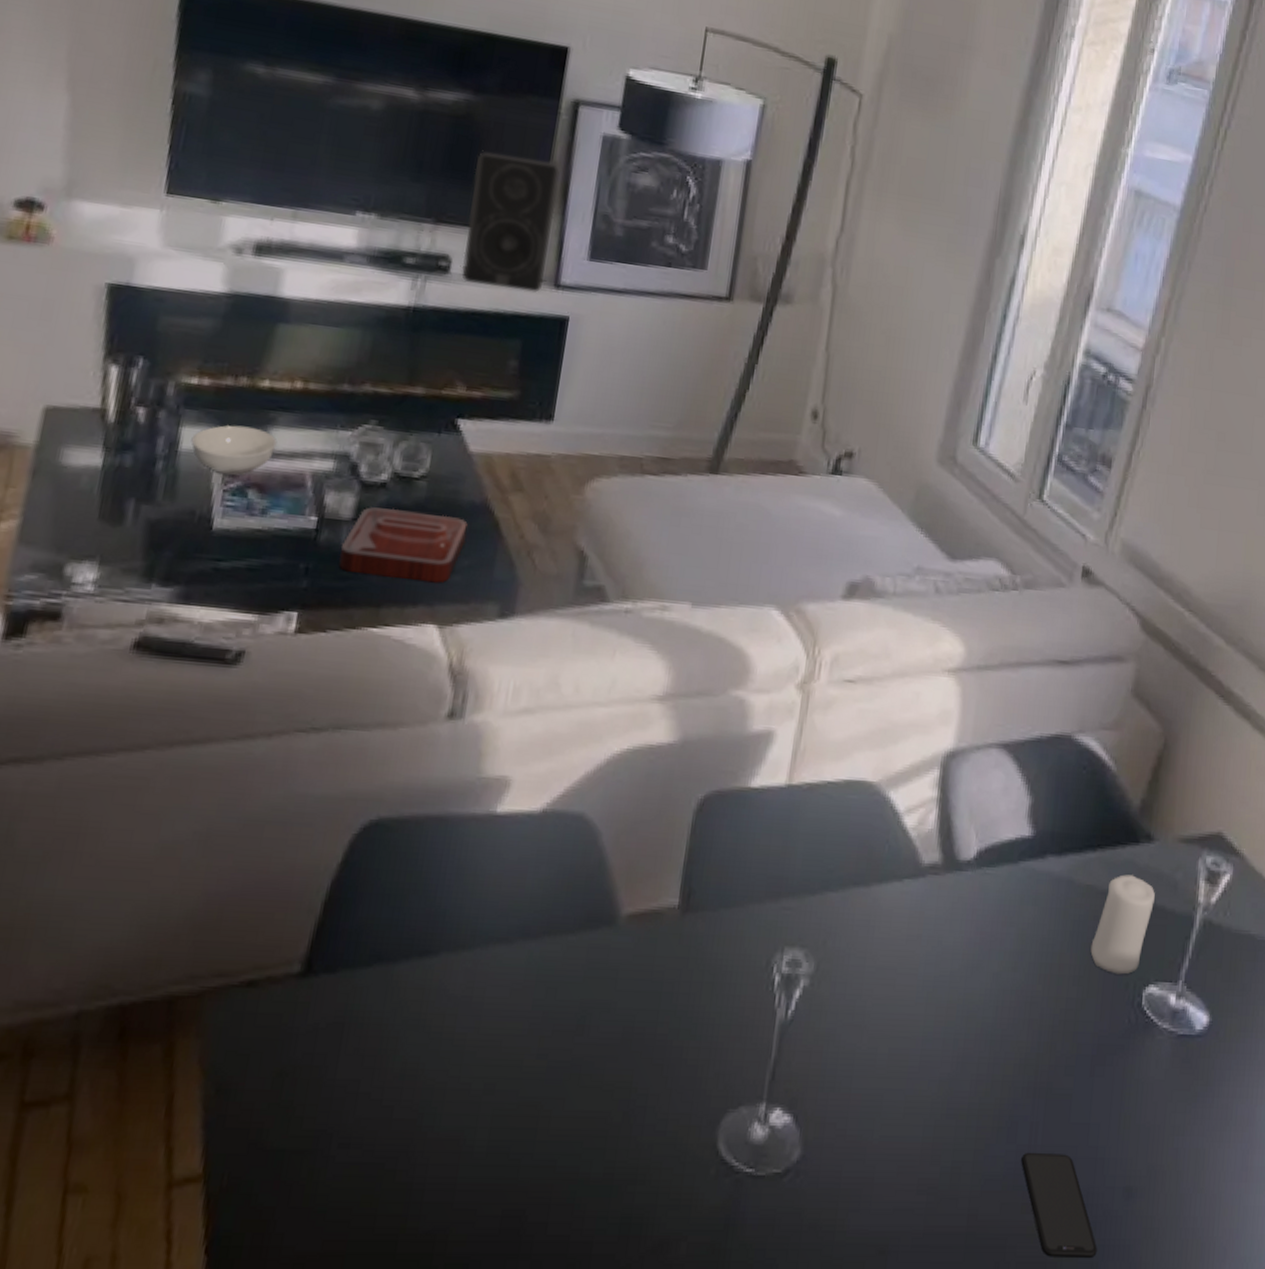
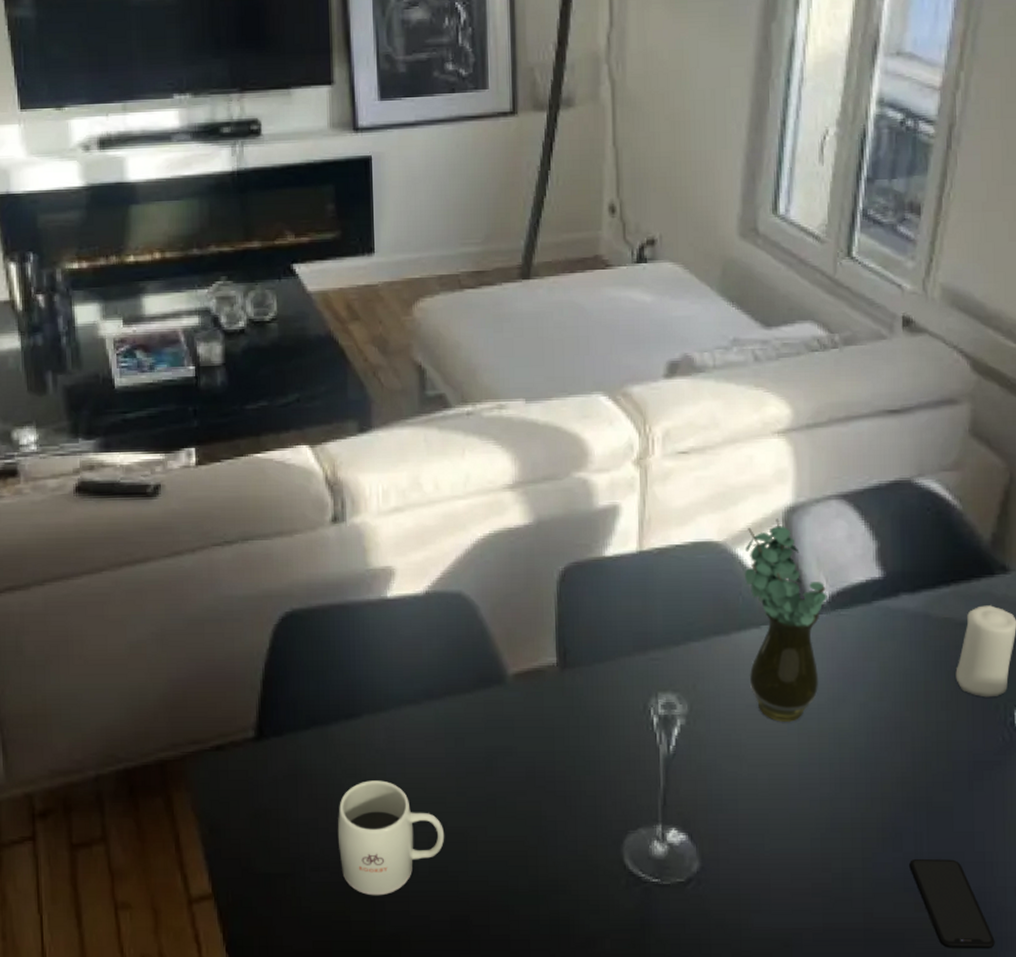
bowl: present [191,425,278,476] -> none [83,298,150,341]
decorative tray: present [339,507,468,583] -> none [218,350,320,410]
mug: none [377,1034,514,1182] -> present [337,780,445,896]
speaker: present [461,150,561,293] -> none [265,11,342,141]
vase: none [883,762,975,991] -> present [744,518,828,723]

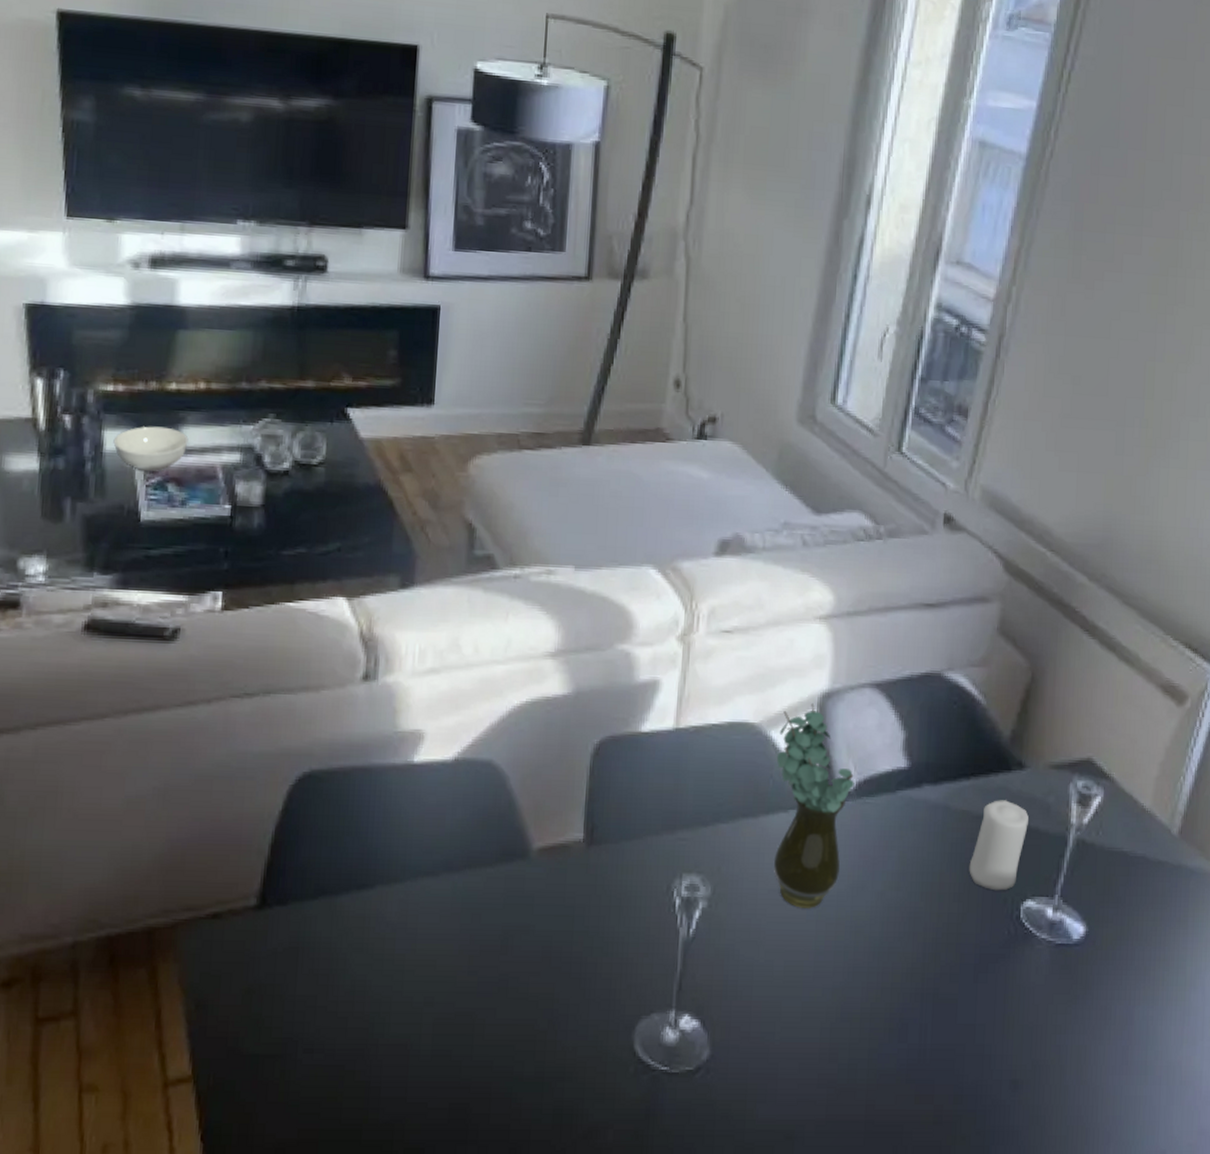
bowl: none [83,298,150,341] -> present [113,426,189,472]
mug: present [337,780,445,896] -> none [336,956,452,1081]
smartphone: present [909,859,995,949] -> none [913,1051,988,1143]

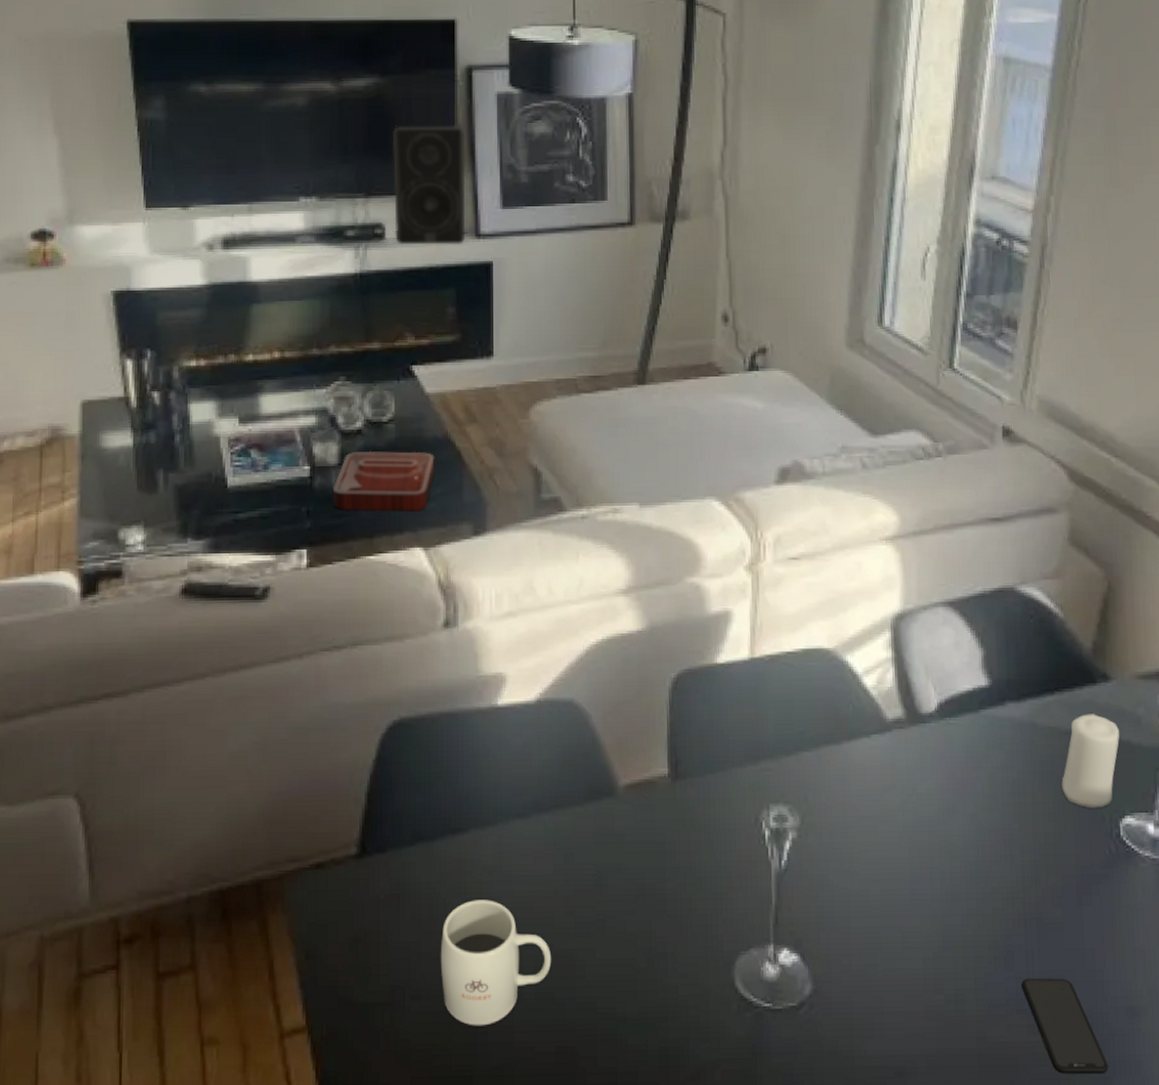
bowl: present [113,426,189,472] -> none [199,396,267,440]
decorative tray: none [253,493,365,560] -> present [332,450,436,512]
mug: none [336,956,452,1081] -> present [440,900,552,1026]
speaker: none [338,152,420,285] -> present [392,122,466,245]
vase: present [774,703,855,909] -> none [854,625,936,836]
smartphone: none [913,1051,988,1143] -> present [1021,978,1108,1075]

